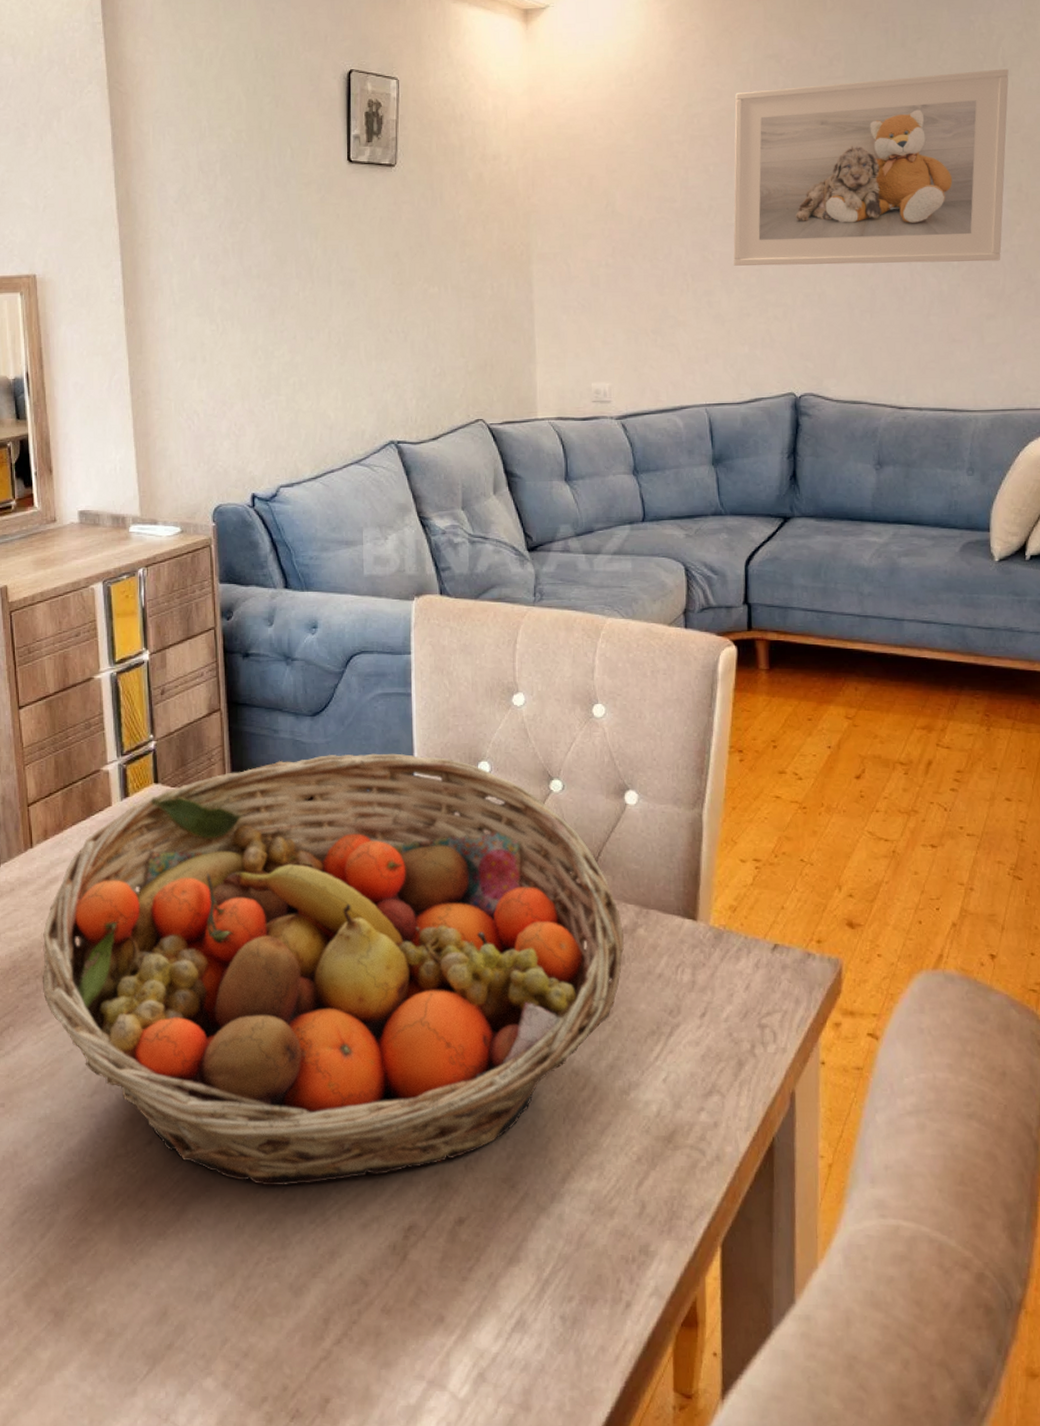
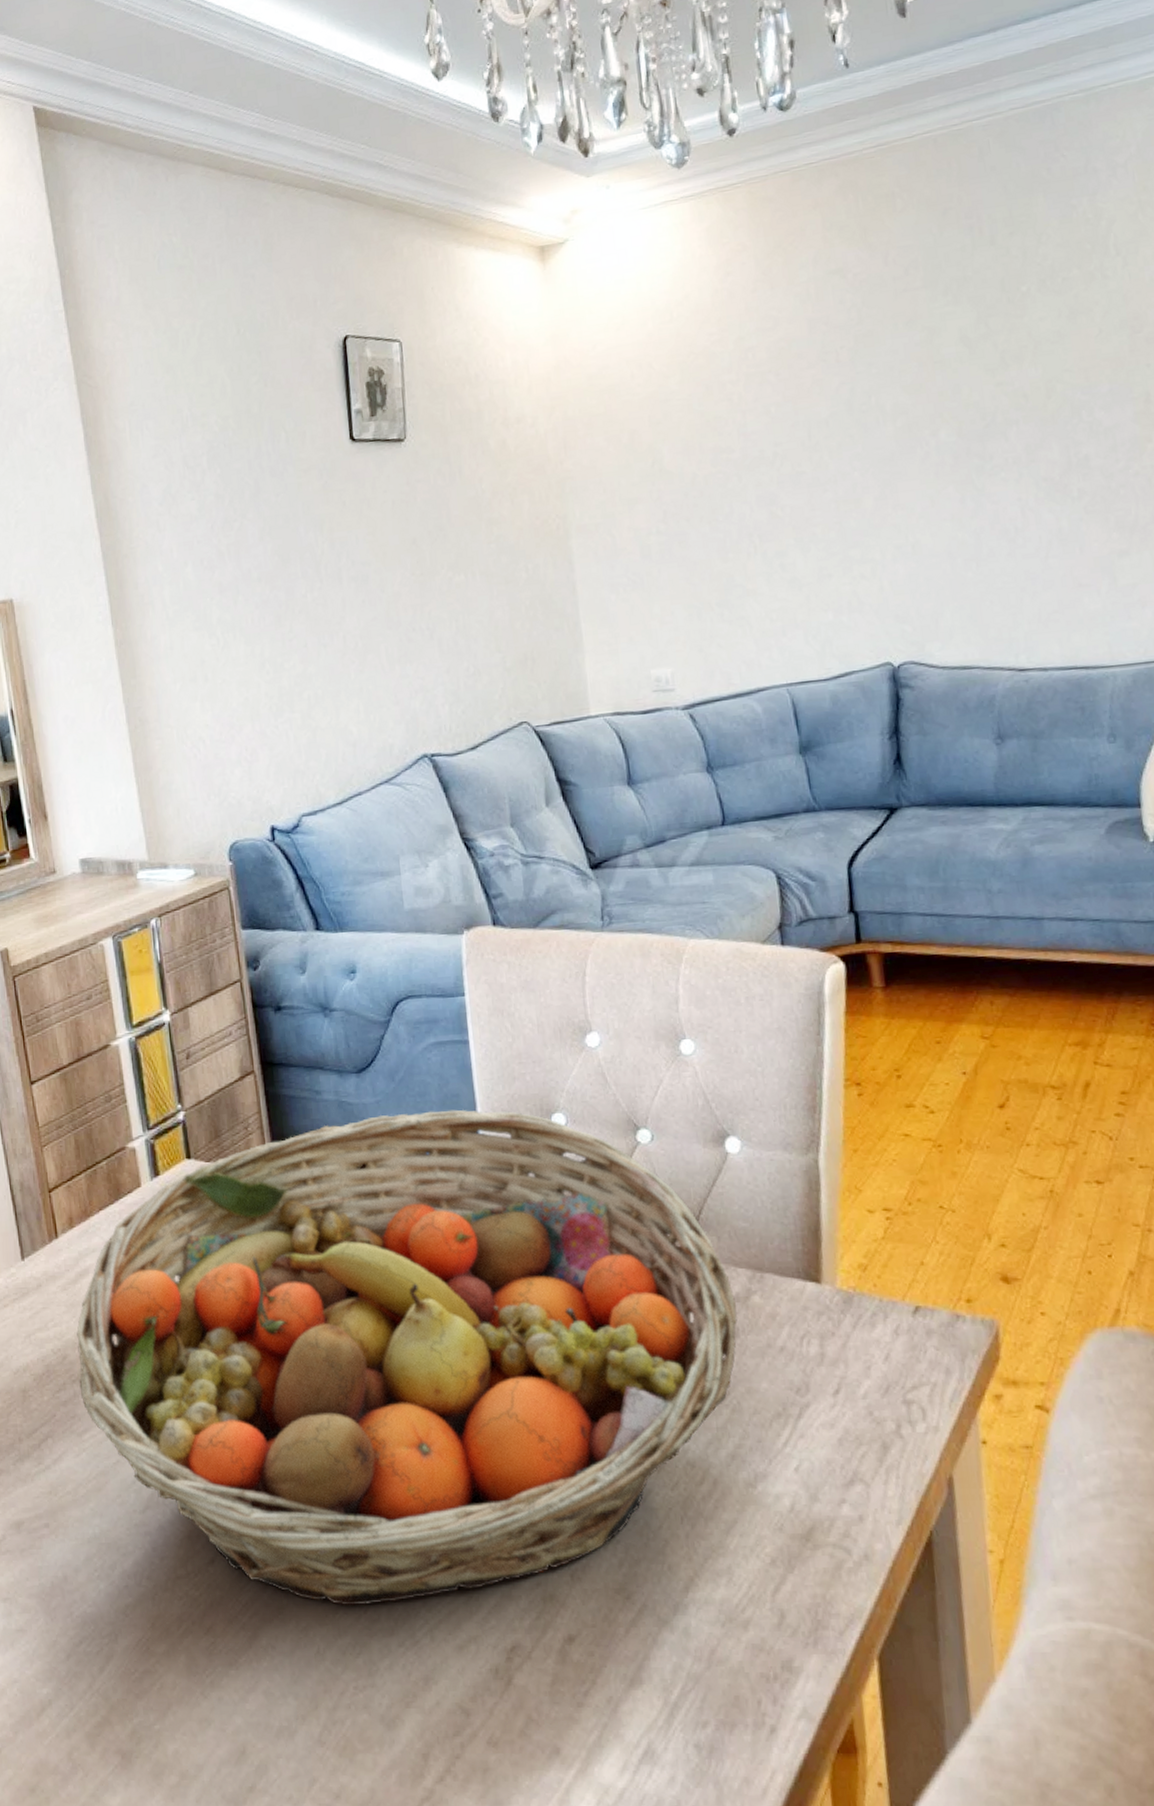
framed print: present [733,68,1009,266] -> none [795,257,1131,520]

